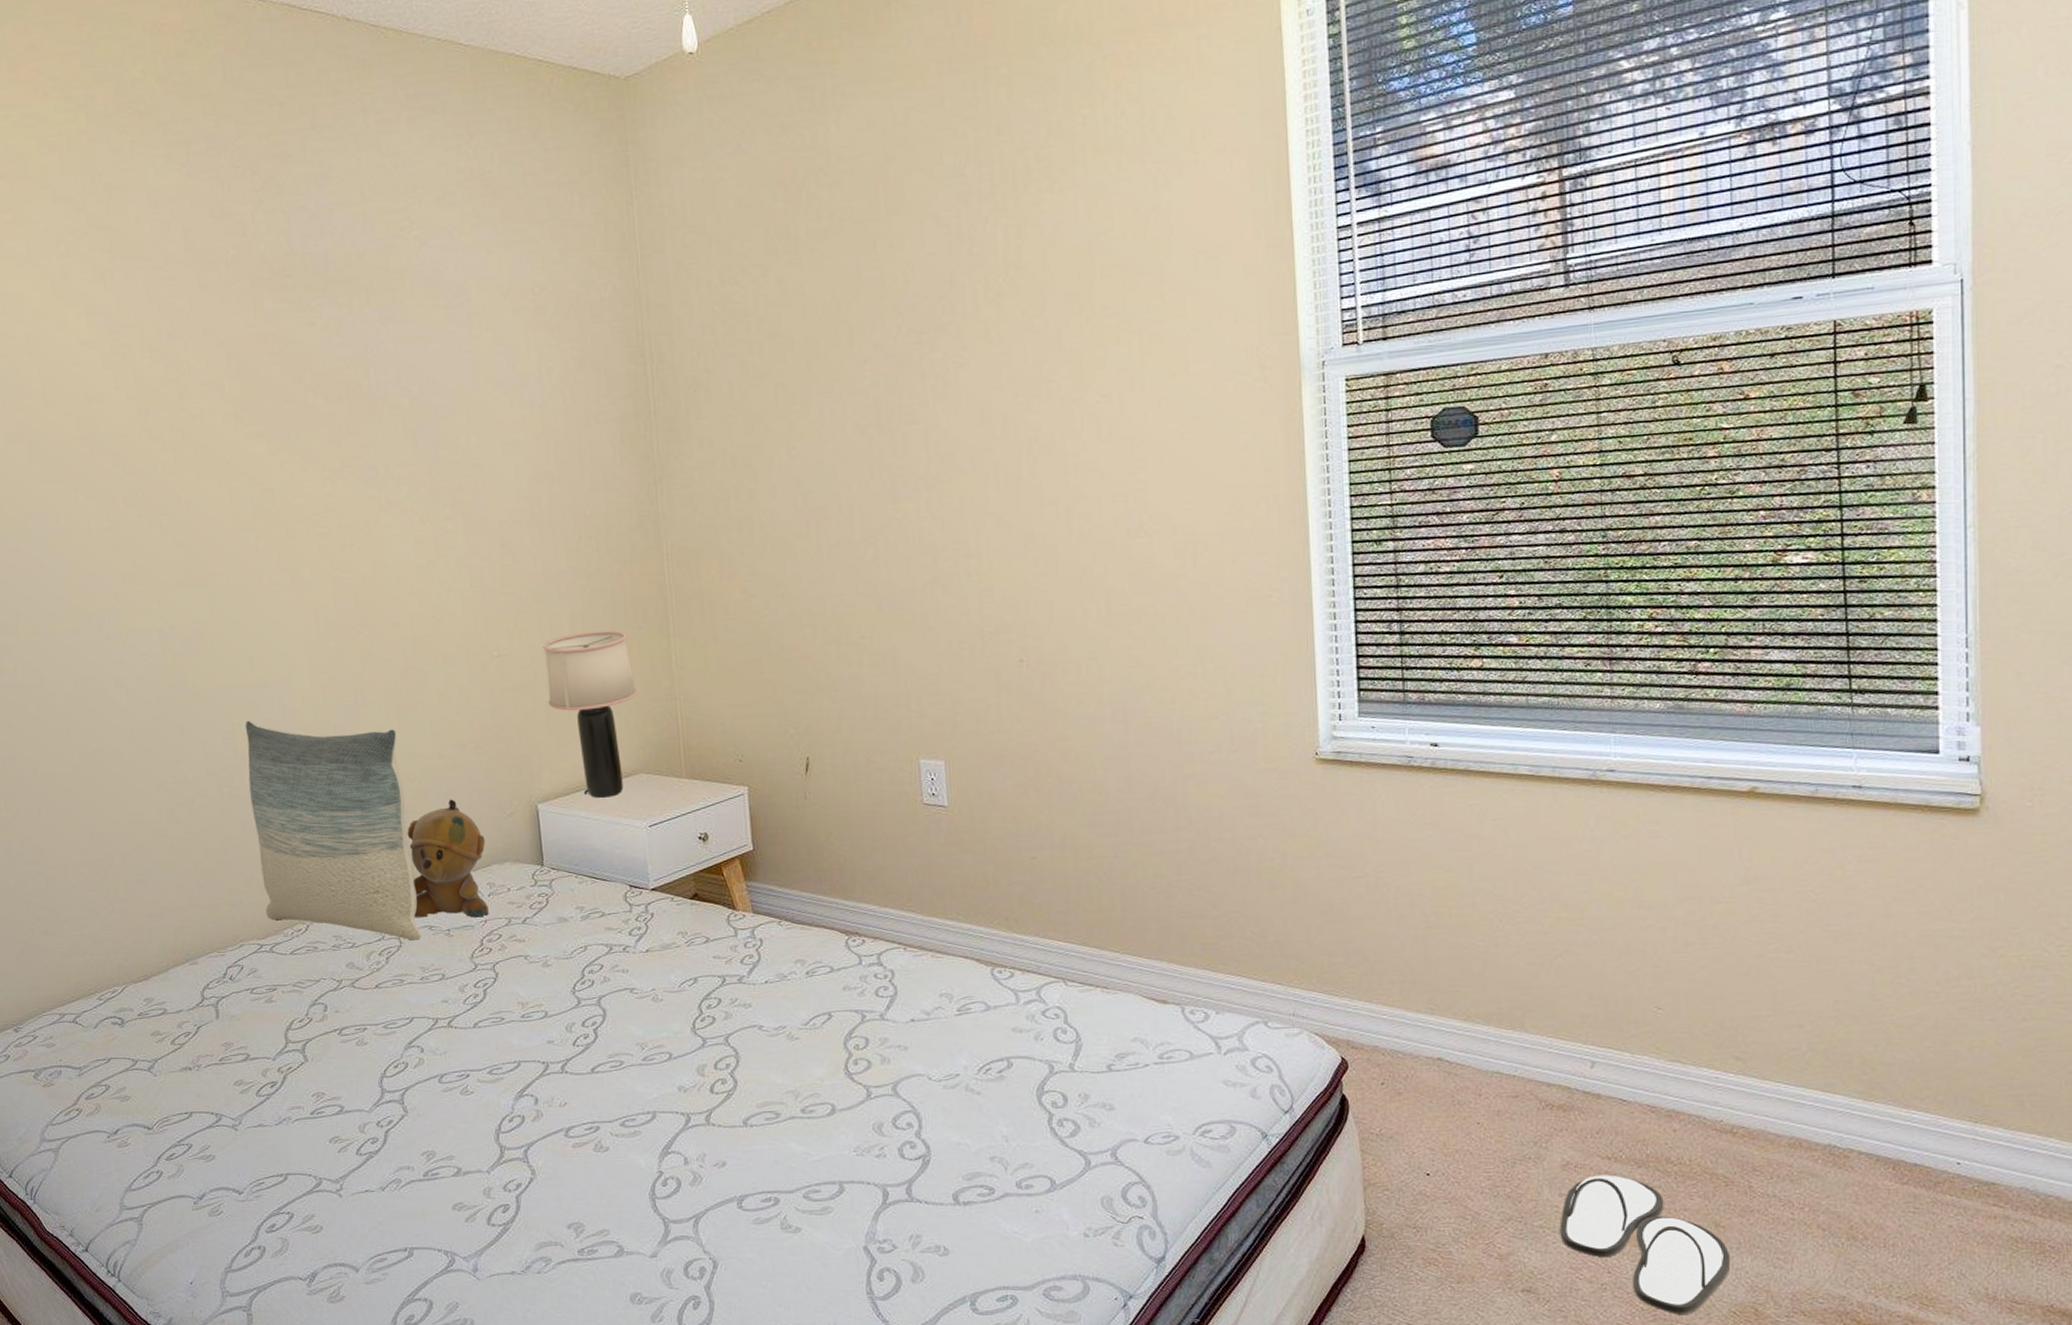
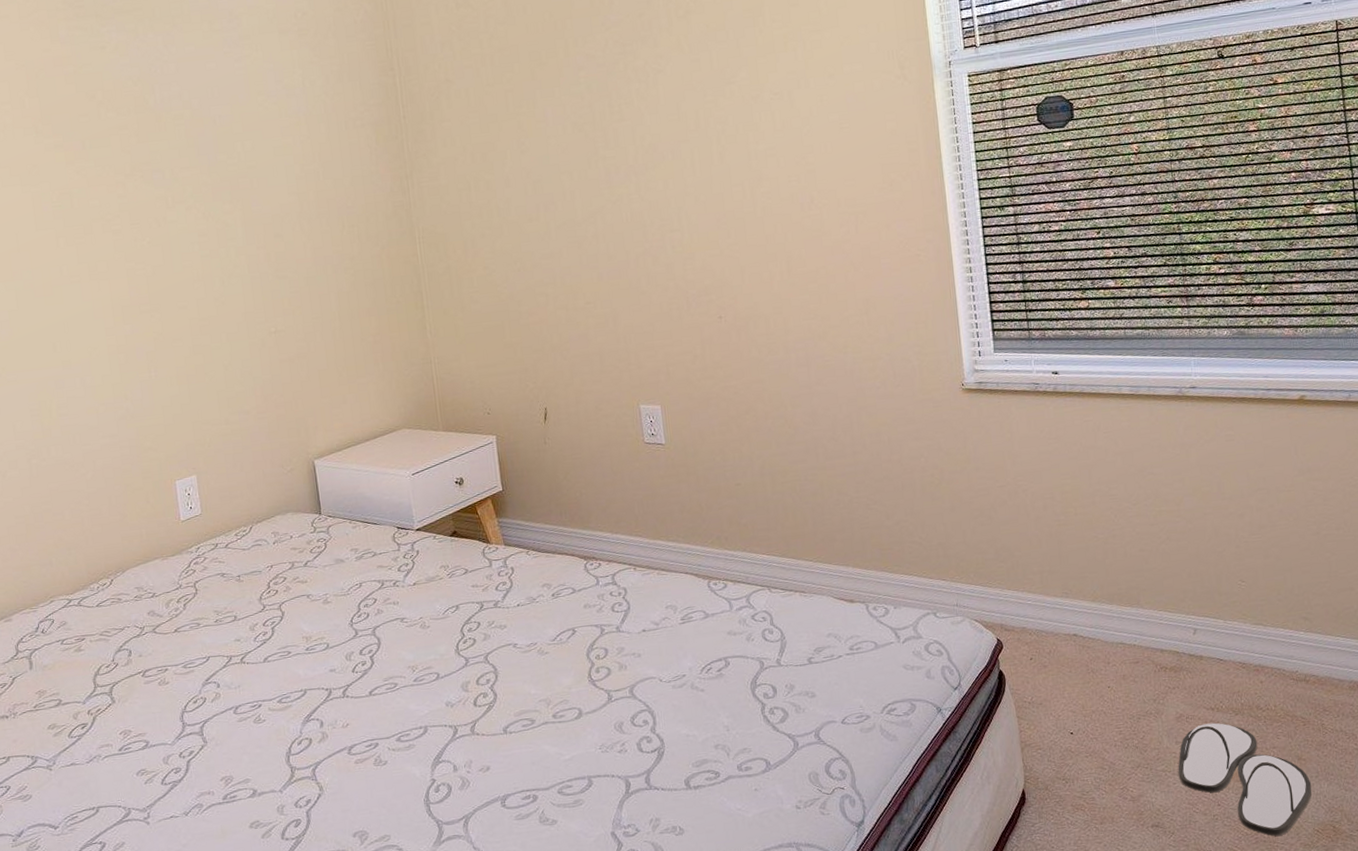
pillow: present [245,720,422,941] -> none [50,398,215,588]
stuffed bear: present [407,799,489,918] -> none [199,459,274,567]
table lamp: present [543,630,638,798] -> none [314,305,398,452]

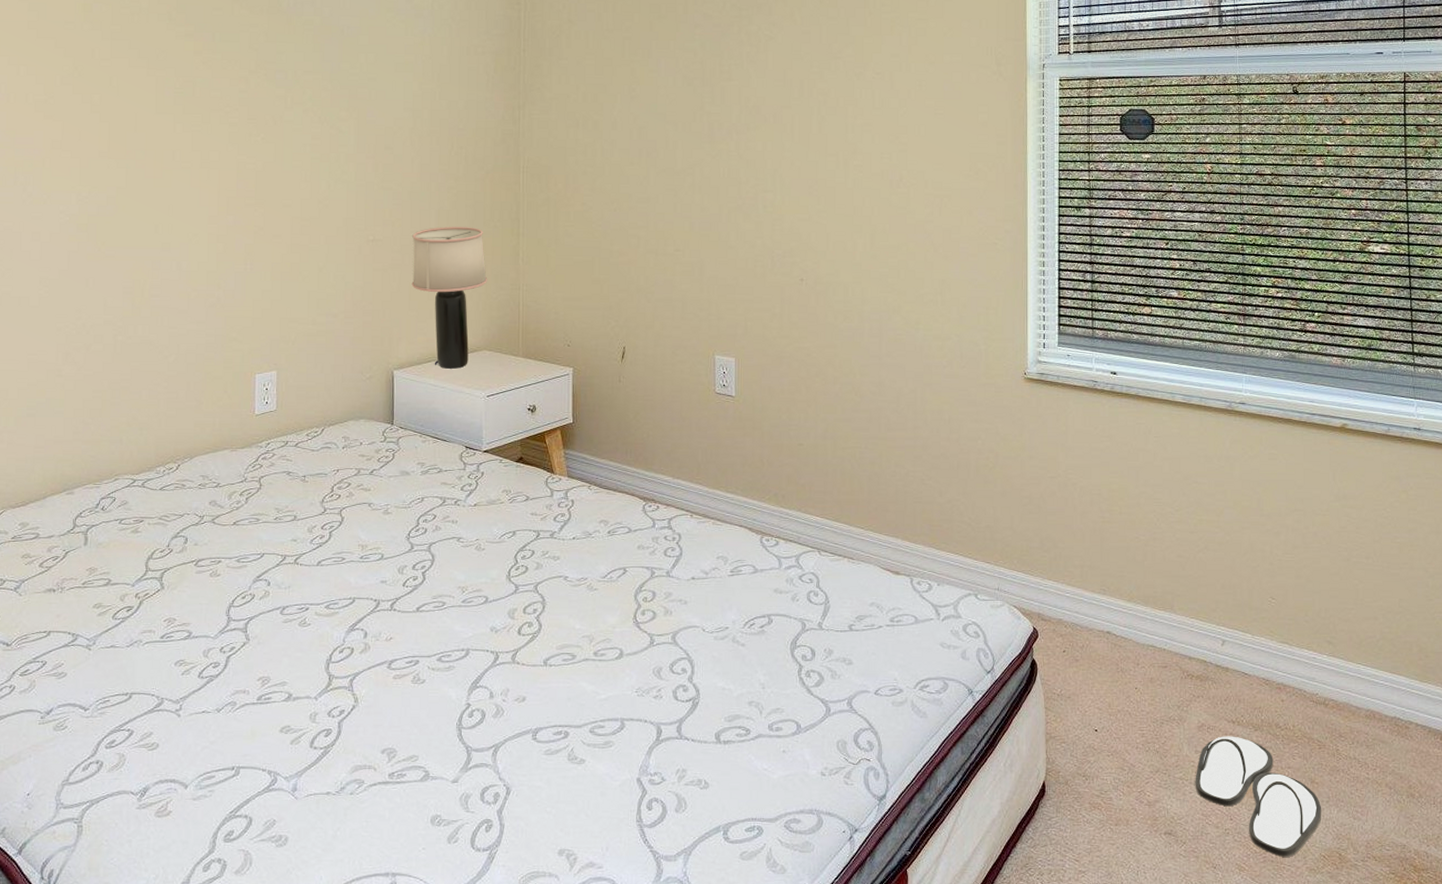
table lamp: none [314,305,398,452] -> present [411,227,488,369]

